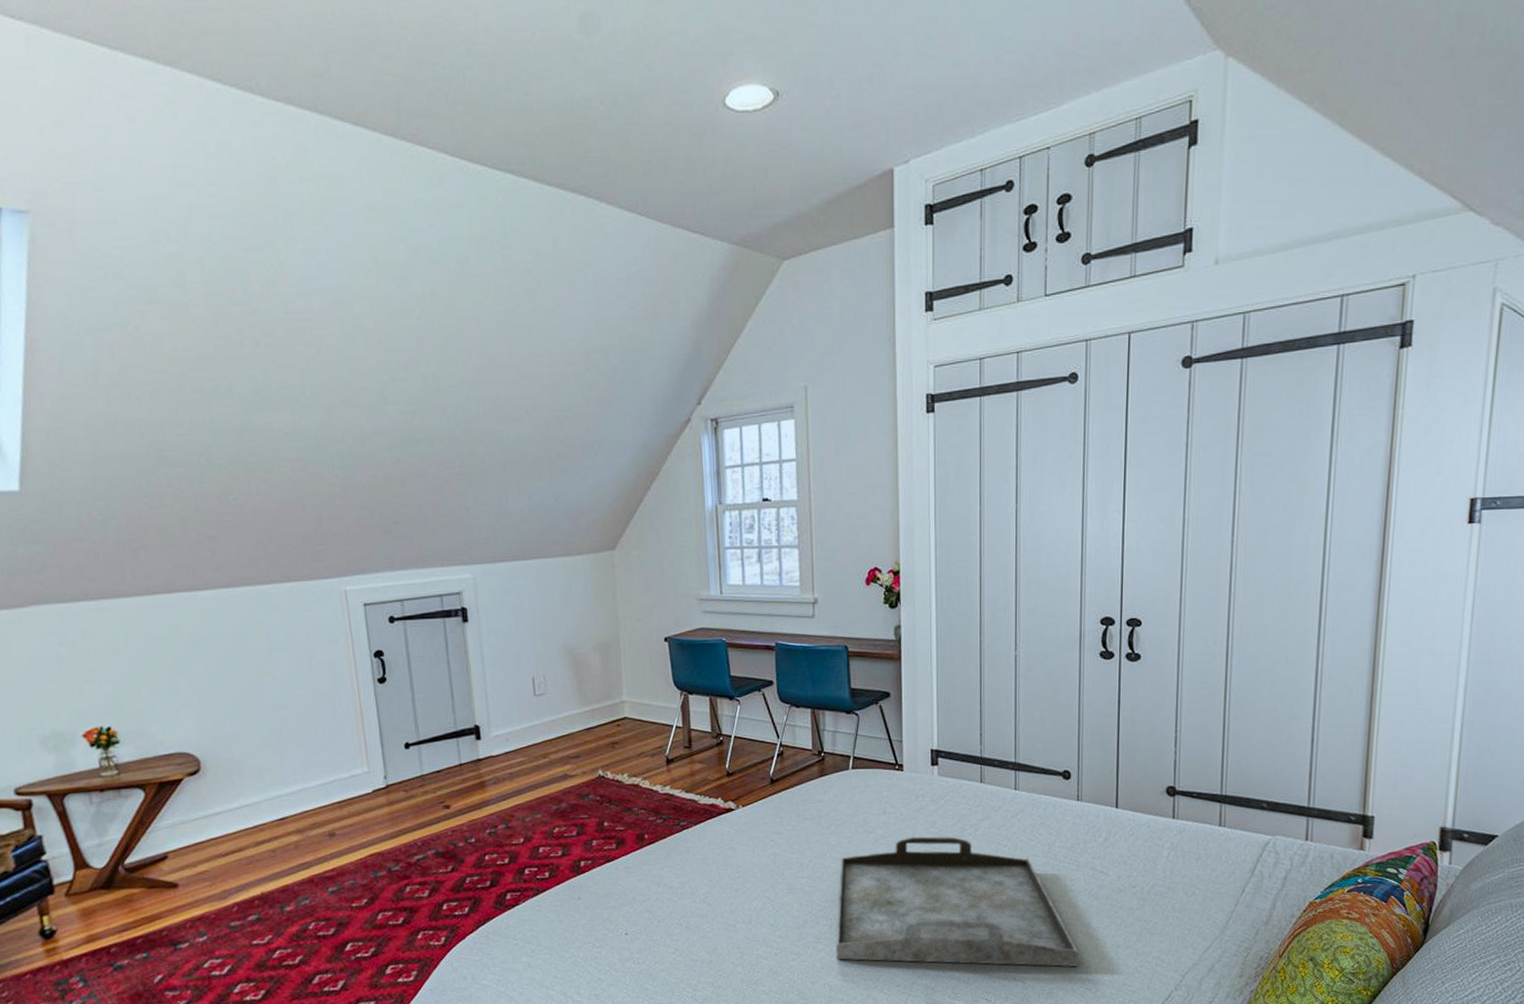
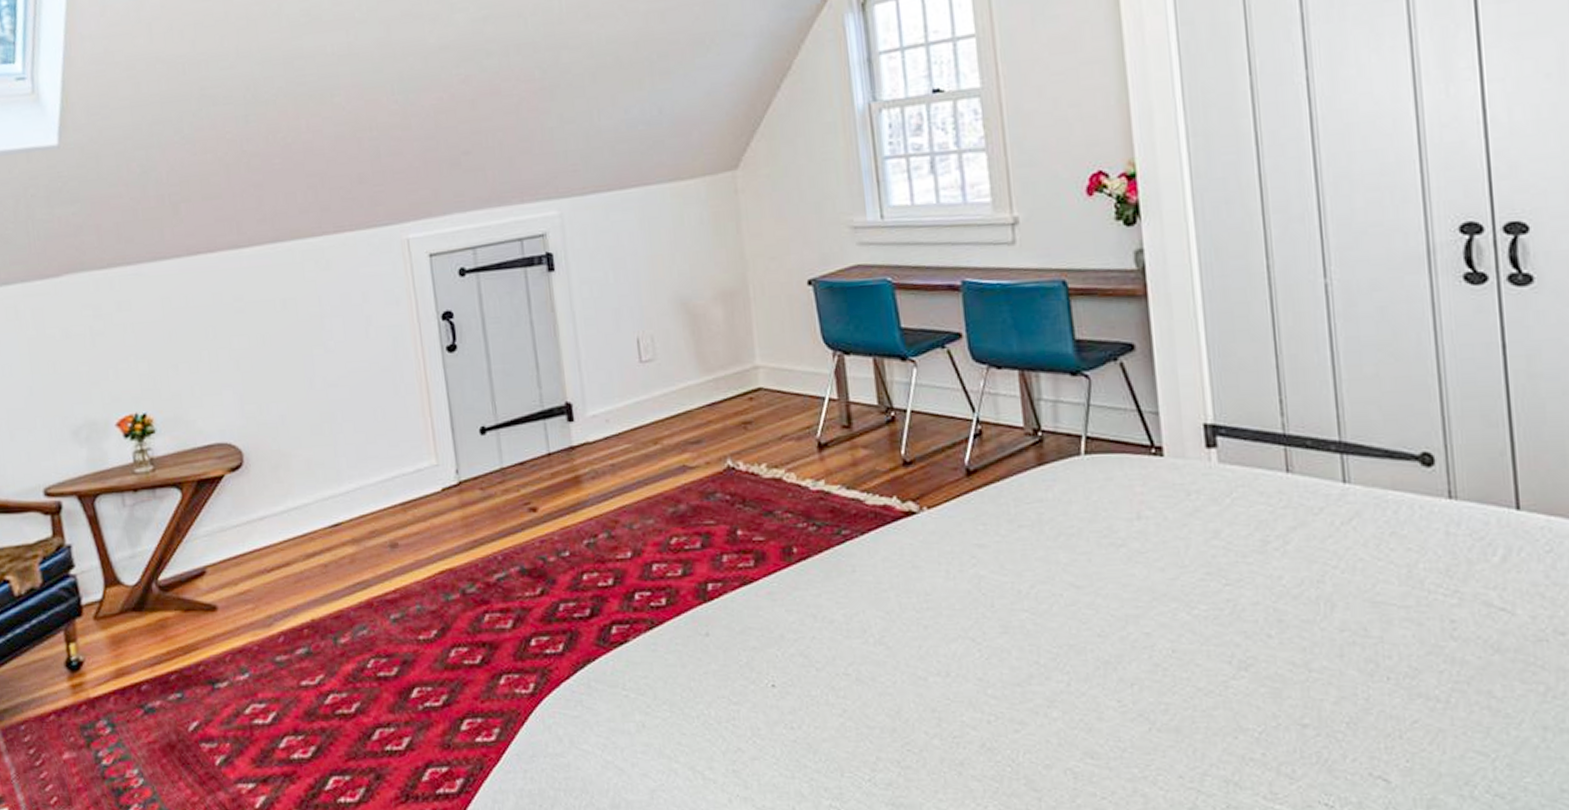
serving tray: present [836,836,1078,967] -> none [1076,552,1477,758]

